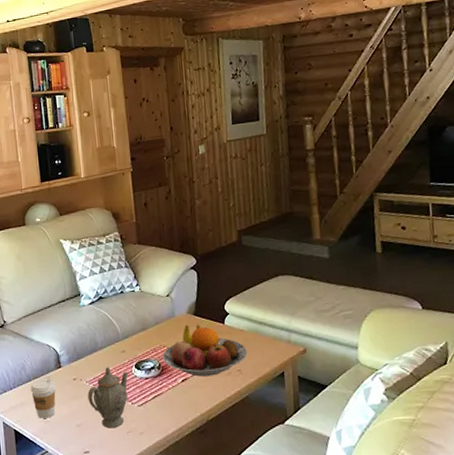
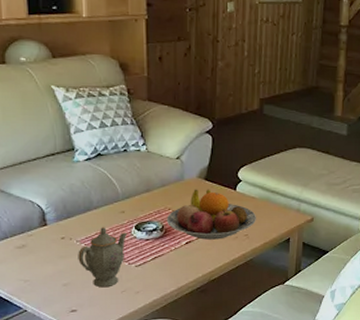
coffee cup: present [31,378,56,418] -> none [7,236,39,277]

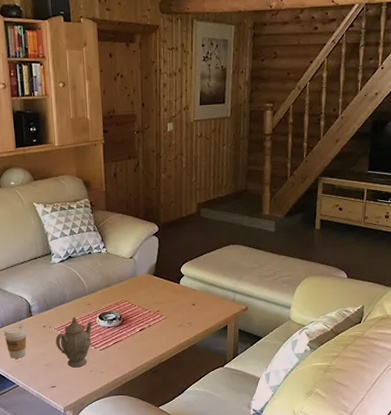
coffee cup: none [7,236,39,277] -> present [4,325,27,358]
fruit bowl: present [166,189,257,240] -> none [123,283,198,327]

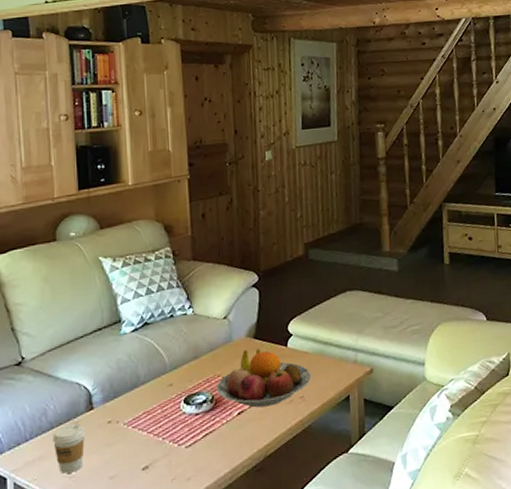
teapot: present [55,317,93,368] -> none [125,404,177,477]
fruit bowl: none [123,283,198,327] -> present [216,348,312,408]

